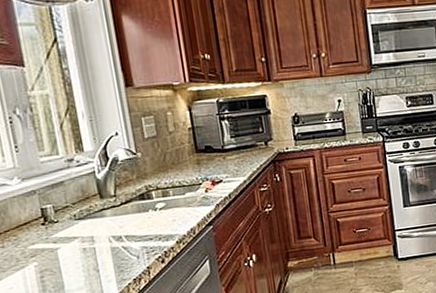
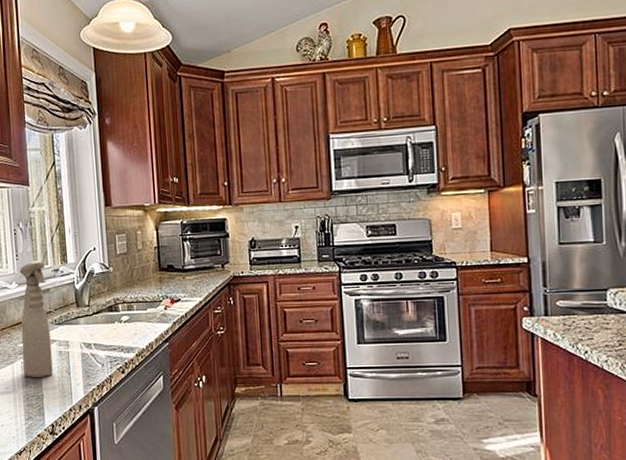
spray bottle: none [22,152,77,281] -> present [20,262,53,377]

